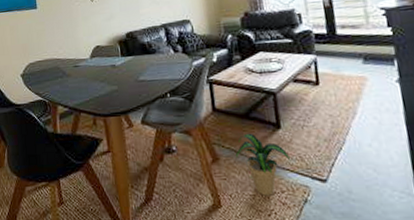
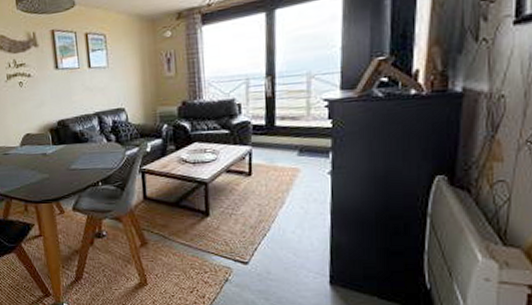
potted plant: present [235,133,291,196] -> none [163,220,217,276]

